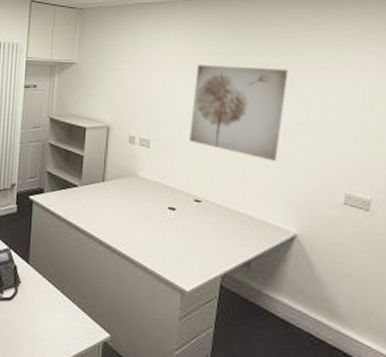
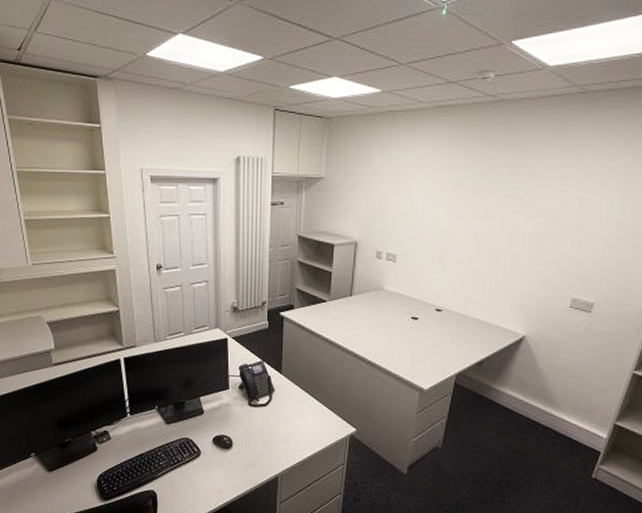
wall art: present [190,65,288,161] -> none [434,177,533,270]

